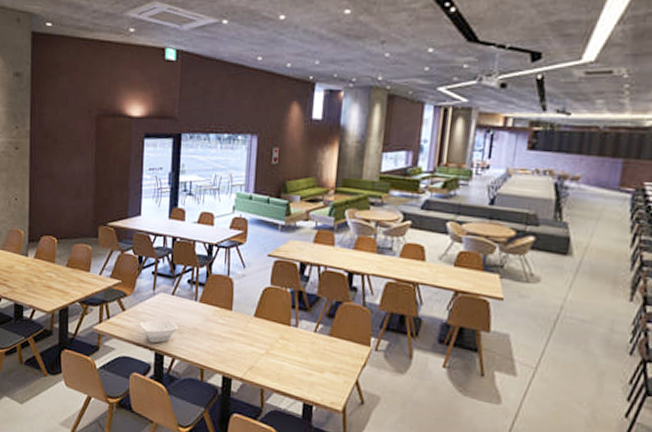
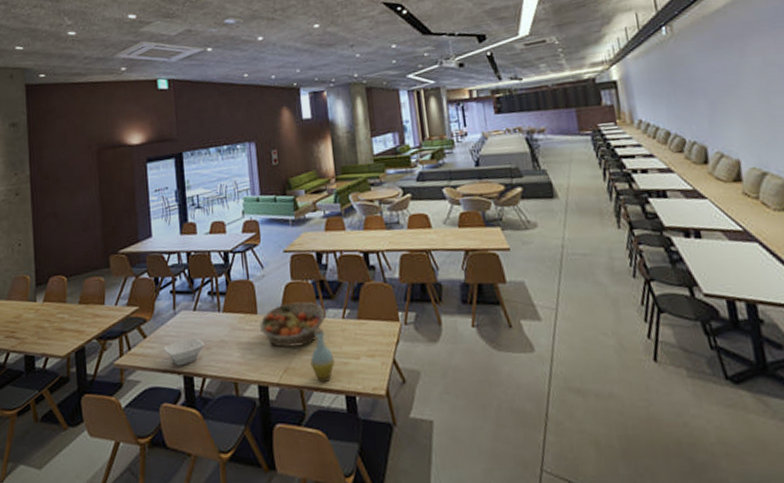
fruit basket: none [233,306,299,350] -> present [260,301,326,347]
bottle: none [275,336,299,387] -> present [310,328,335,382]

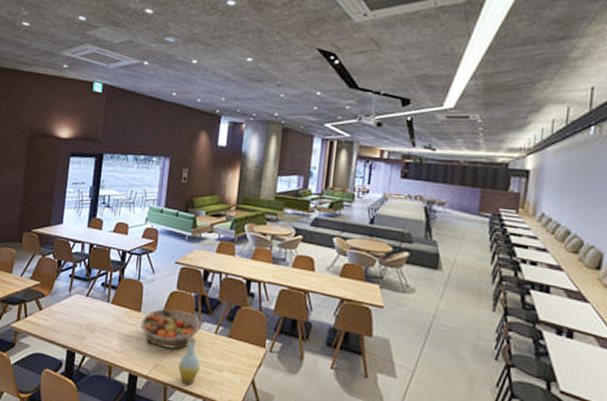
bowl: present [163,337,205,366] -> none [54,318,91,341]

